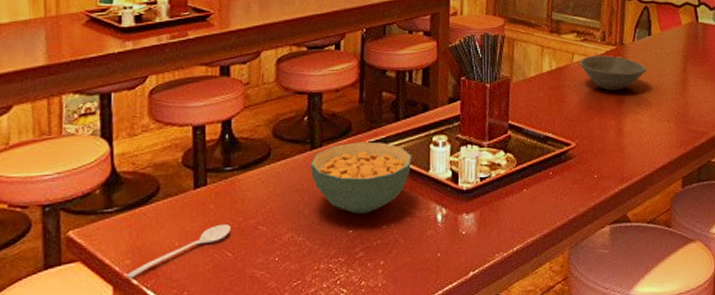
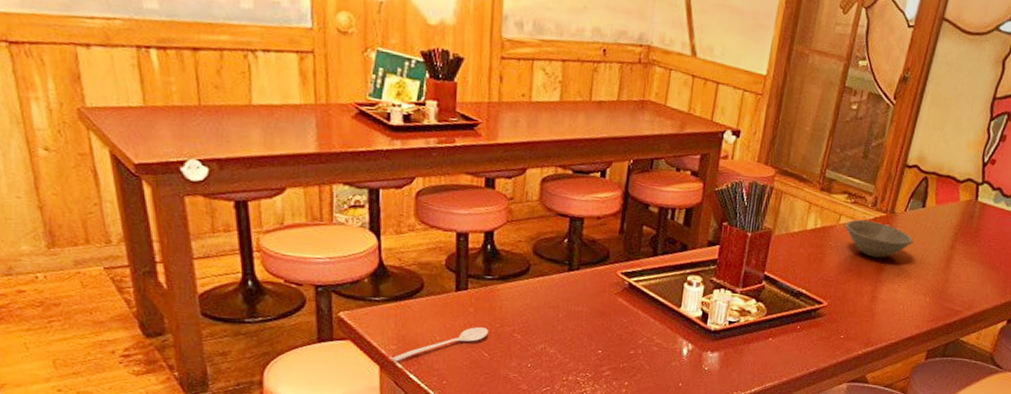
cereal bowl: present [310,141,412,214] -> none [566,270,666,338]

